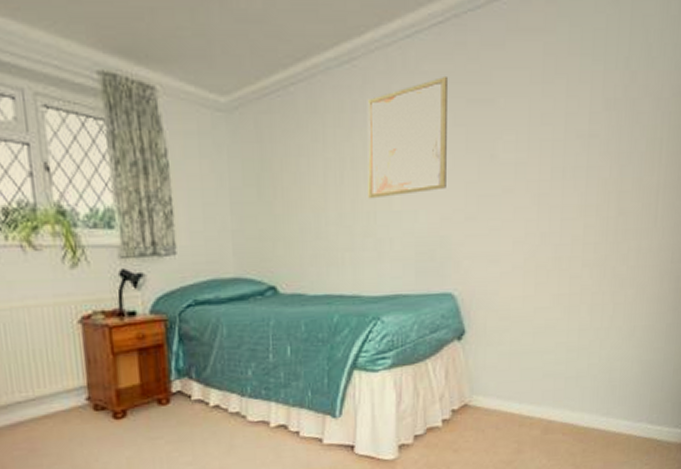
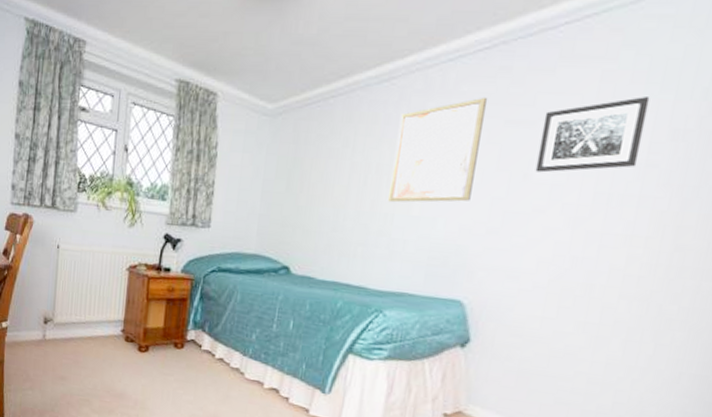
wall art: none [500,68,585,152] -> present [535,97,650,173]

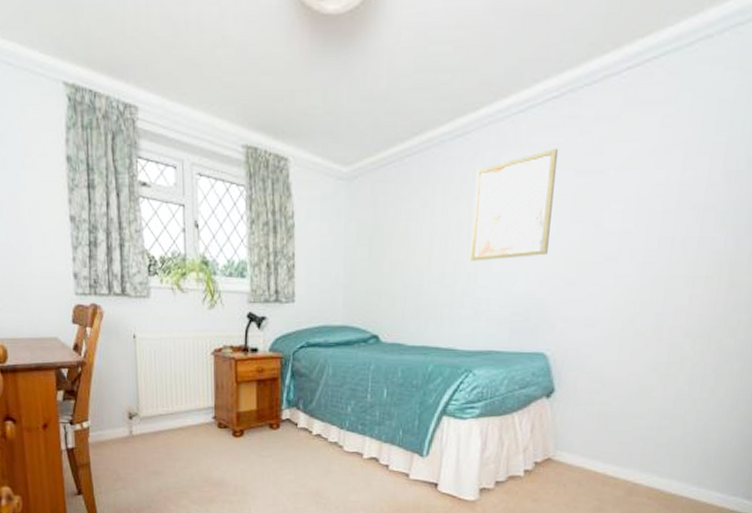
wall art: present [535,97,650,173] -> none [606,140,706,221]

